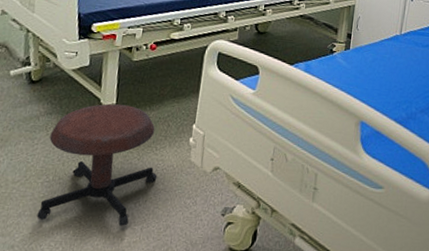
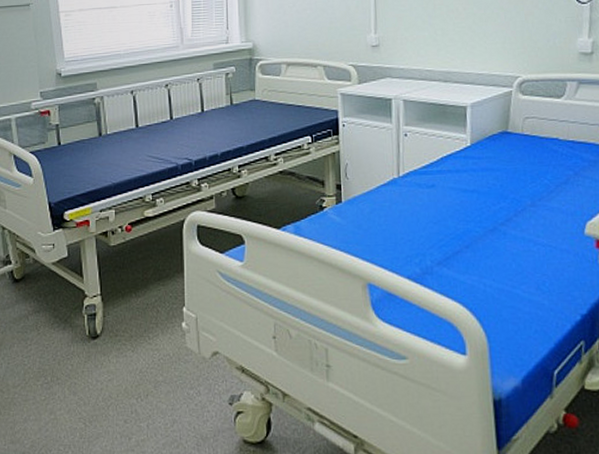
stool: present [36,103,158,226] -> none [41,294,155,424]

